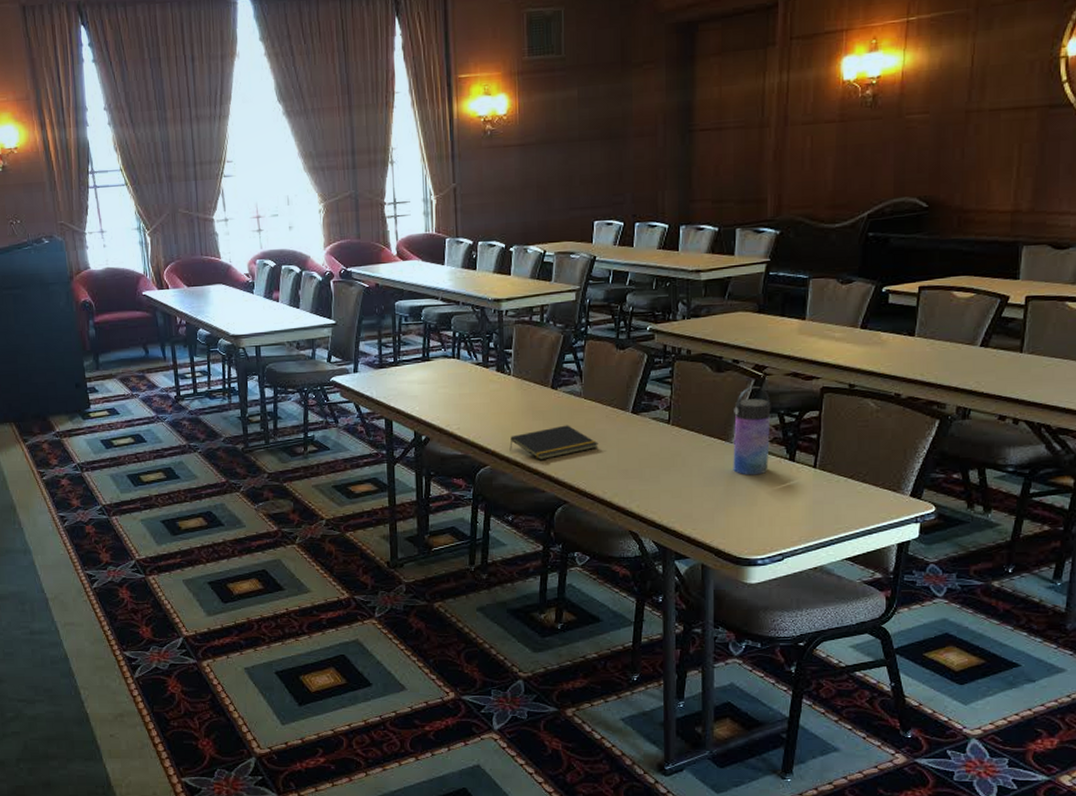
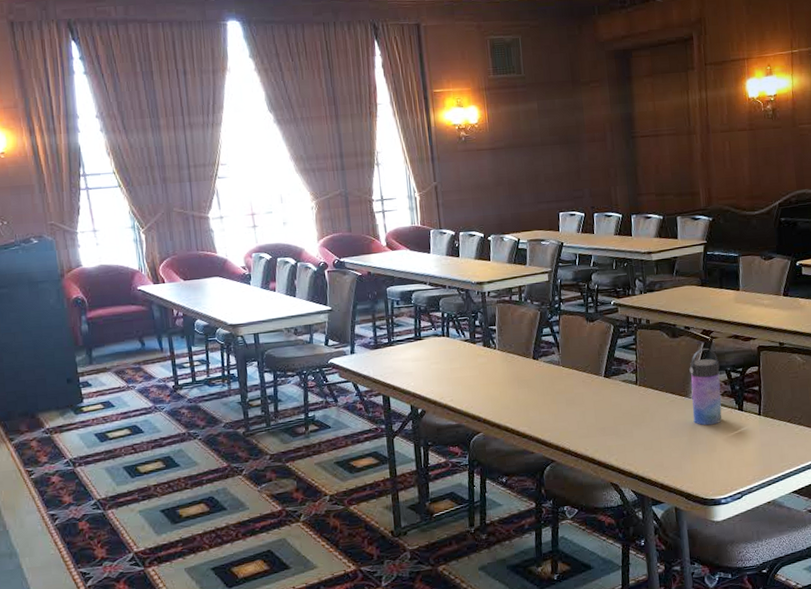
notepad: present [509,425,598,461] -> none [499,391,578,425]

